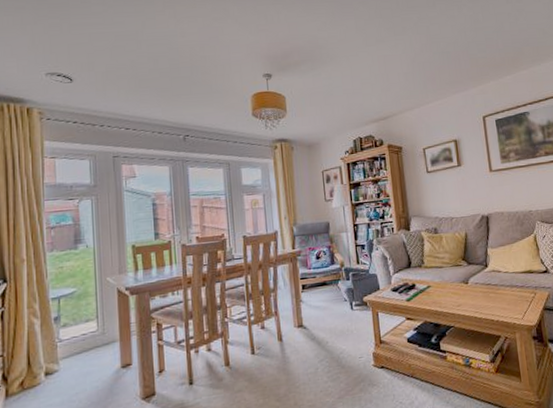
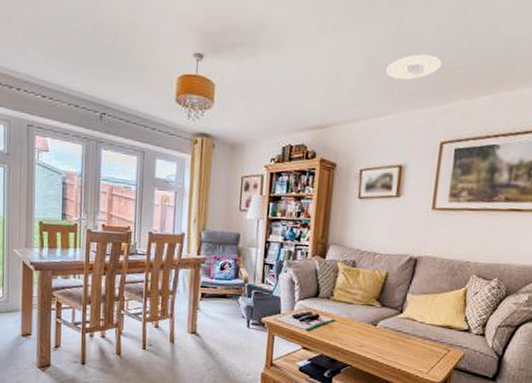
recessed light: none [426,51,468,73] -> present [386,54,442,80]

